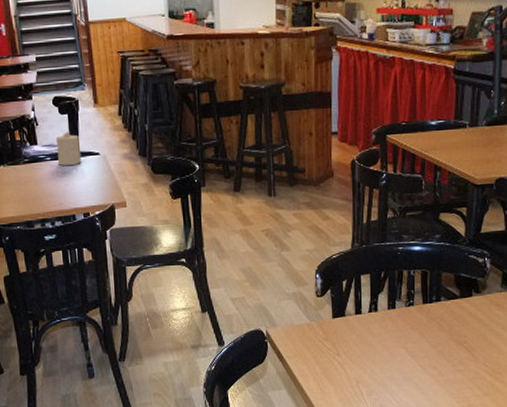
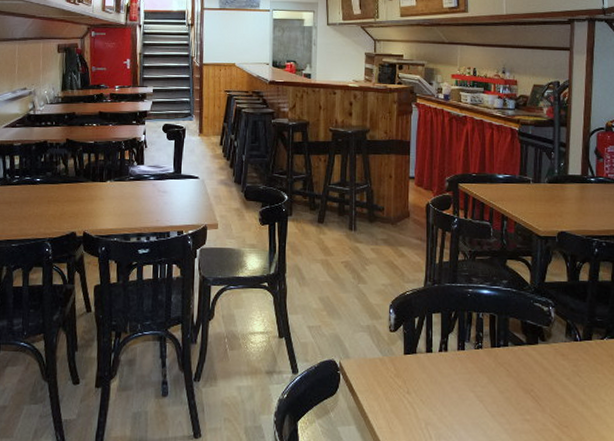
candle: present [55,132,82,166] -> none [160,156,183,187]

